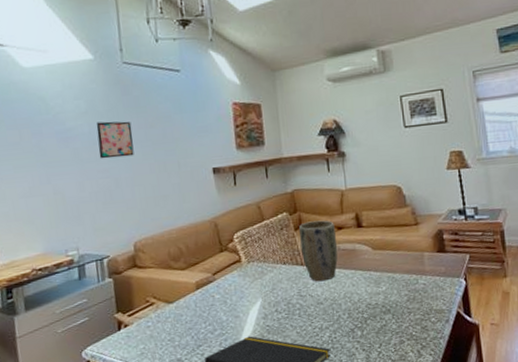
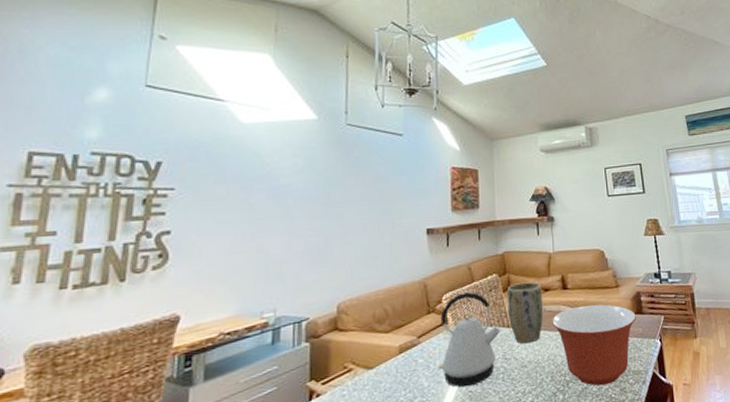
wall art: present [96,121,134,159] -> none [311,179,349,217]
kettle: none [233,230,295,322] -> present [438,292,501,388]
mixing bowl: none [347,242,438,324] -> present [552,304,636,386]

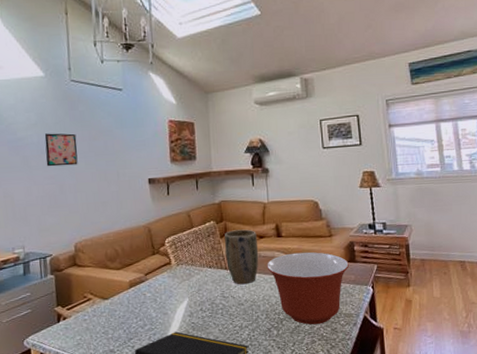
wall art: none [311,179,349,217] -> present [44,133,78,167]
kettle: present [438,292,501,388] -> none [164,237,220,319]

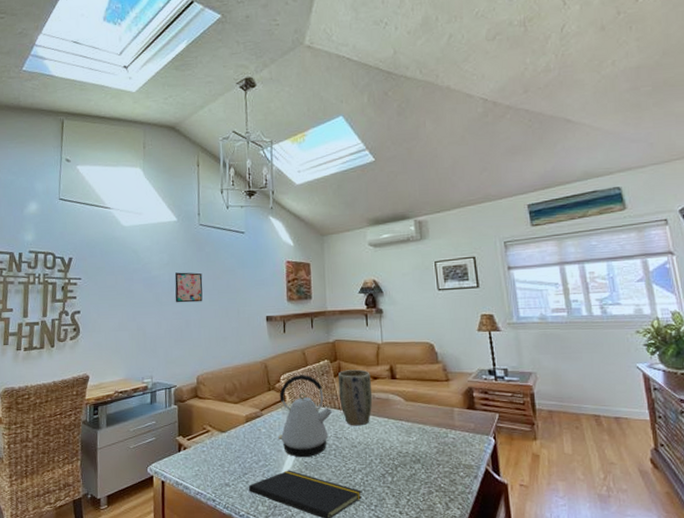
kettle: none [164,237,220,319] -> present [278,375,333,458]
mixing bowl: present [267,252,349,325] -> none [380,396,468,474]

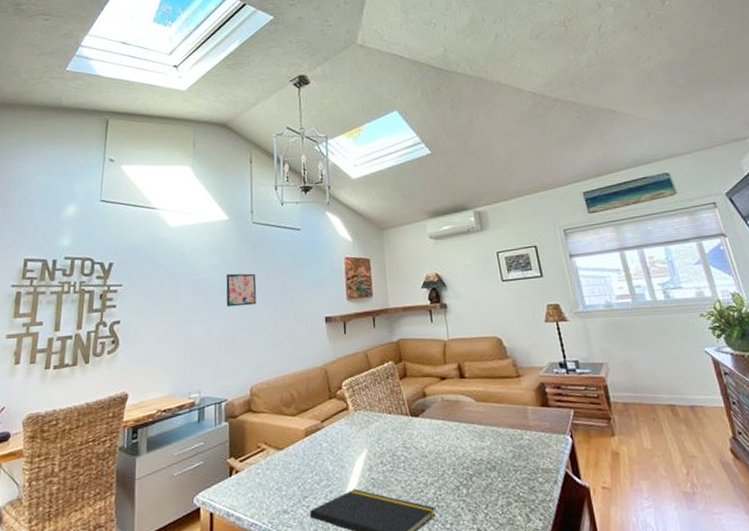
kettle: present [278,375,333,458] -> none [341,379,400,474]
plant pot: present [338,369,373,426] -> none [404,369,442,433]

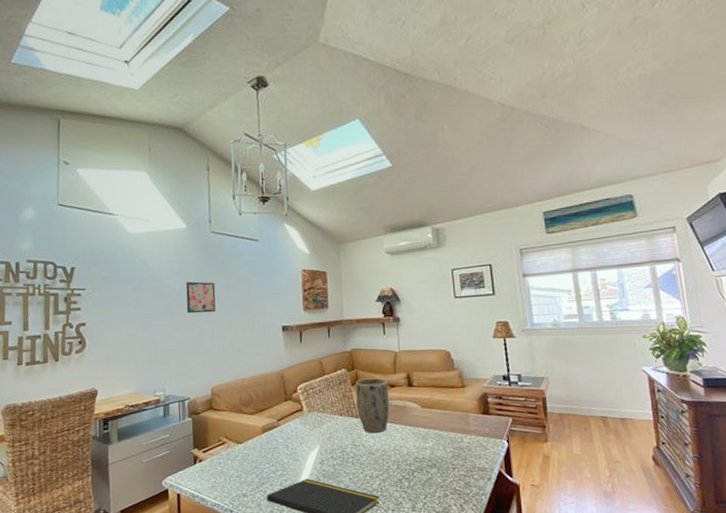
plant pot: none [404,369,442,433] -> present [356,378,390,434]

